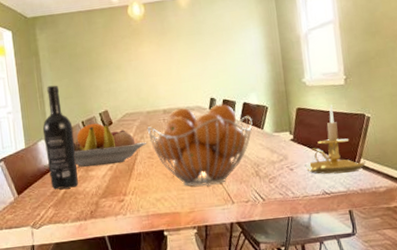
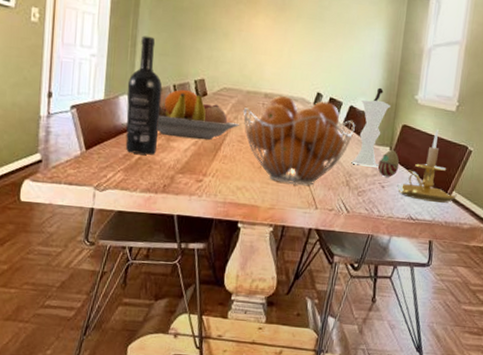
vase: none [252,79,283,155] -> present [351,87,391,167]
decorative egg: none [281,133,303,160] -> present [377,149,400,178]

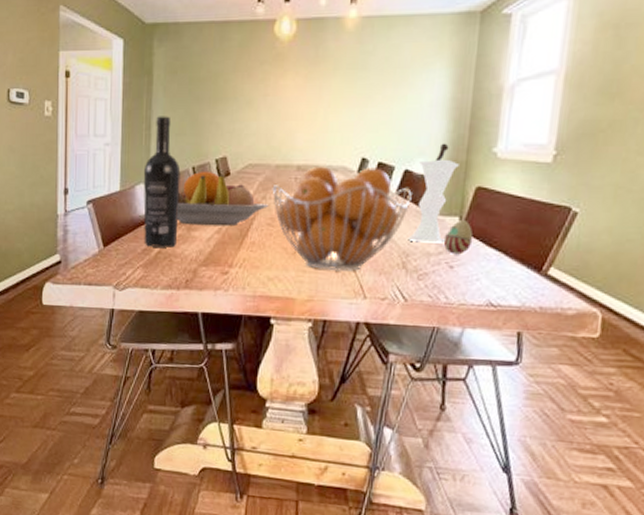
candle holder: present [397,129,457,203] -> none [470,188,556,283]

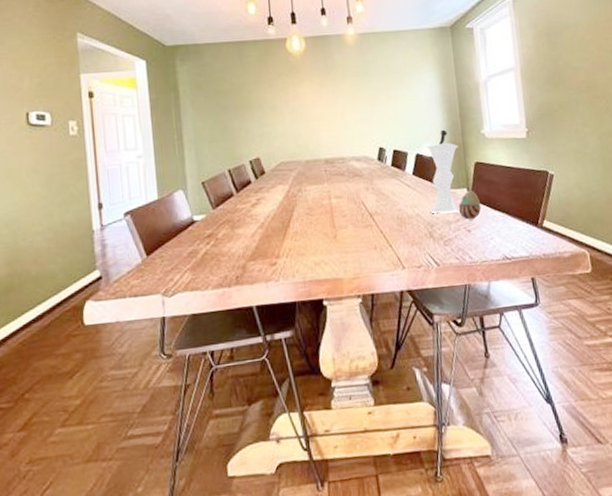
wine bottle: present [143,116,181,248] -> none [180,126,222,250]
fruit bowl: present [177,170,269,227] -> none [217,172,306,224]
fruit basket: present [272,166,412,271] -> none [305,155,426,248]

